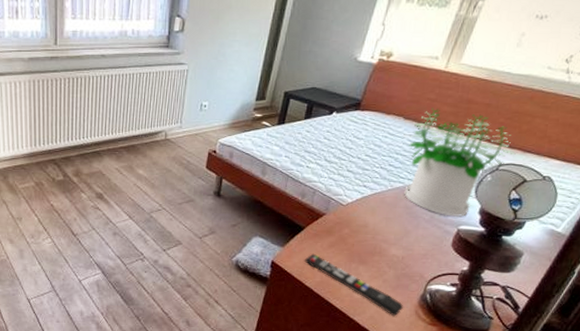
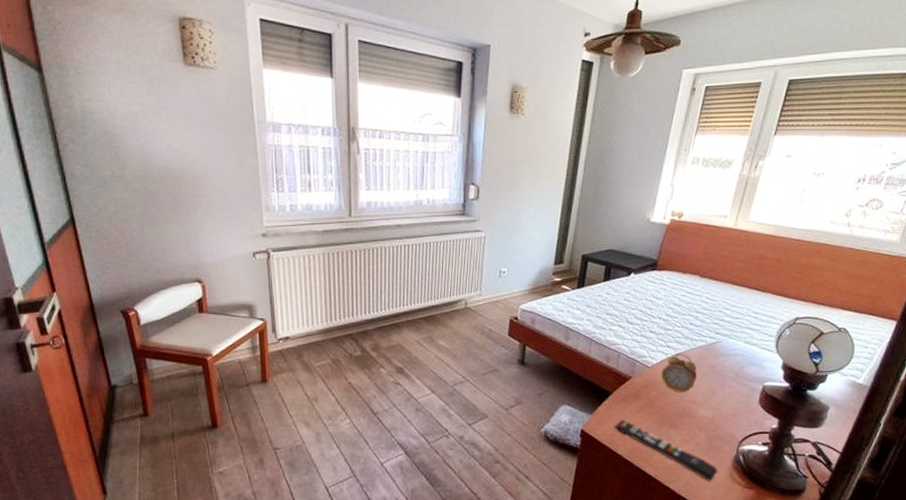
alarm clock: none [355,194,392,231] -> present [661,353,697,392]
potted plant: present [404,107,516,218] -> none [707,265,810,374]

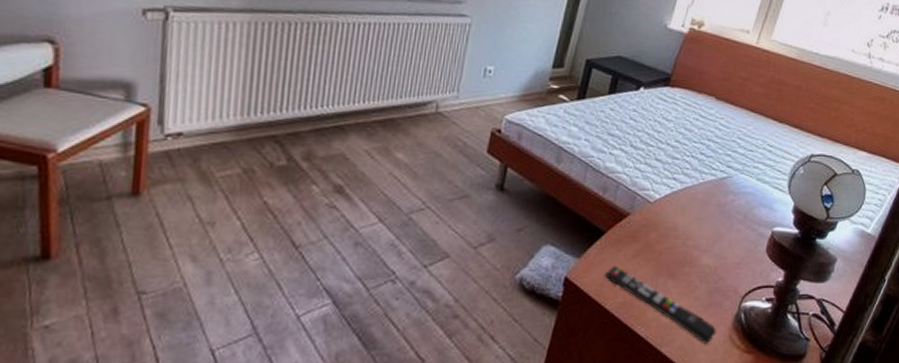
alarm clock: present [661,353,697,392] -> none [664,188,704,235]

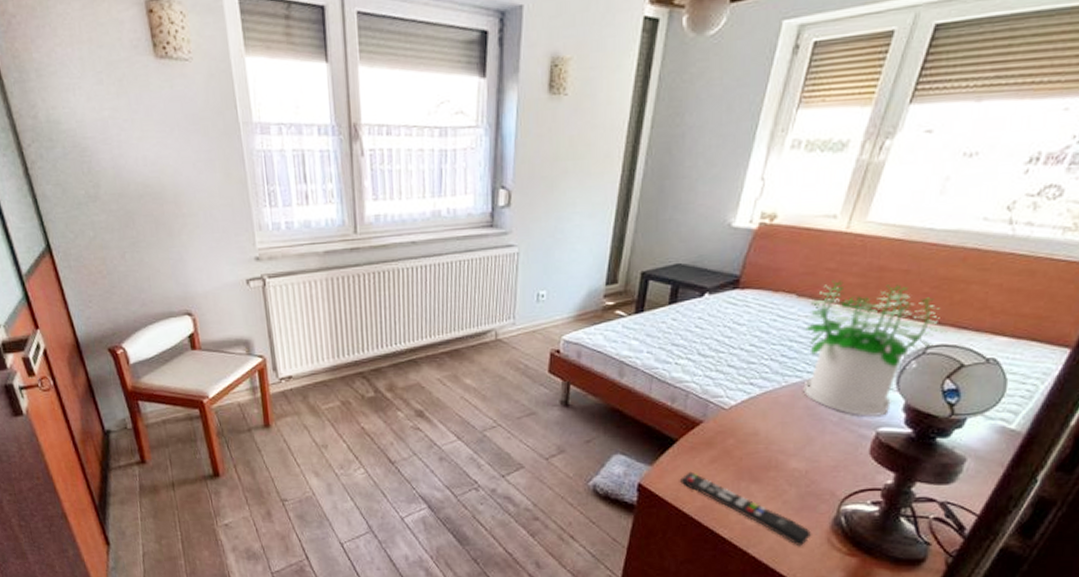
potted plant: none [716,87,826,218] -> present [803,279,948,418]

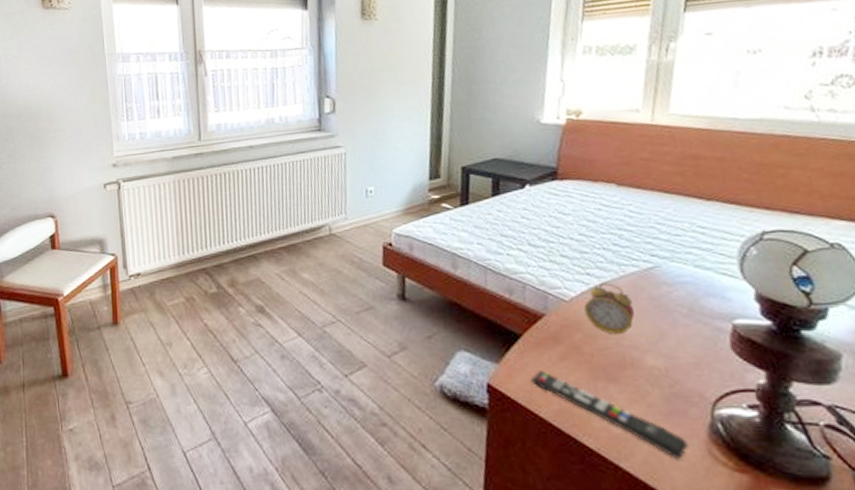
alarm clock: none [742,392,788,440] -> present [584,283,635,334]
potted plant: present [803,279,948,418] -> none [630,168,780,309]

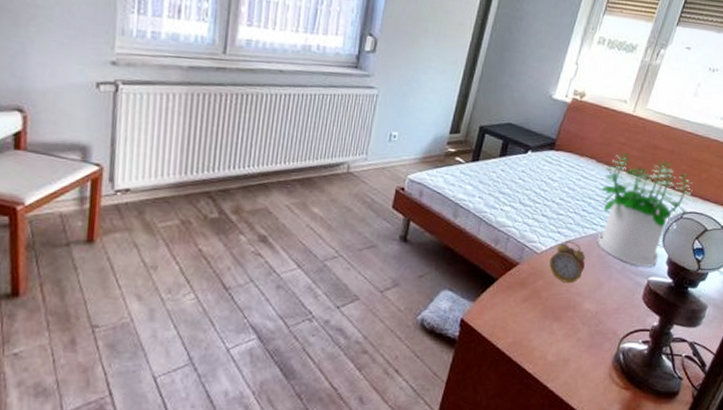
remote control: present [531,370,689,460] -> none [497,309,598,381]
potted plant: none [630,168,780,309] -> present [597,151,697,268]

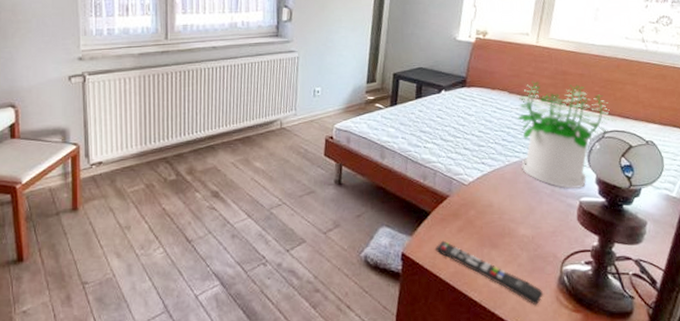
remote control: none [497,309,598,381] -> present [436,240,544,306]
alarm clock: present [549,241,585,283] -> none [478,170,514,210]

